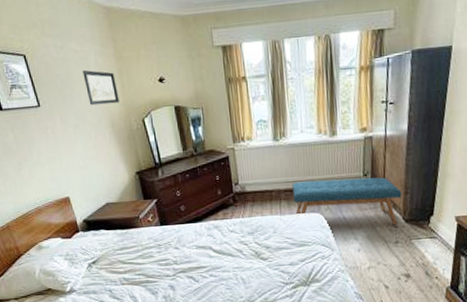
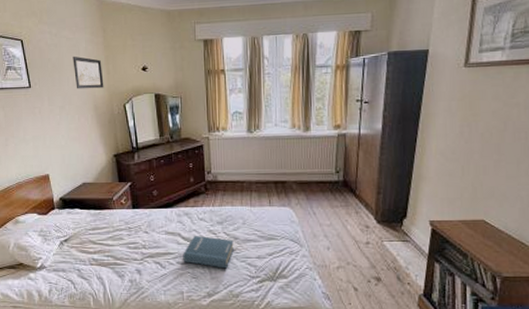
hardback book: none [215,247,266,278] -> present [183,235,234,269]
bench: present [292,177,402,226] -> none [263,174,375,226]

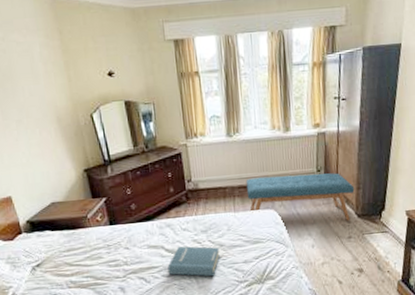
wall art: present [73,56,104,89] -> none [26,62,66,100]
bench: none [263,174,375,226] -> present [245,173,355,221]

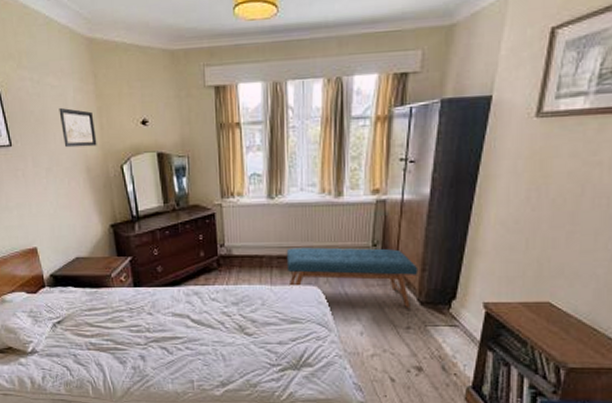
wall art: none [26,62,66,100] -> present [59,107,97,148]
hardback book: present [167,246,220,277] -> none [192,317,251,355]

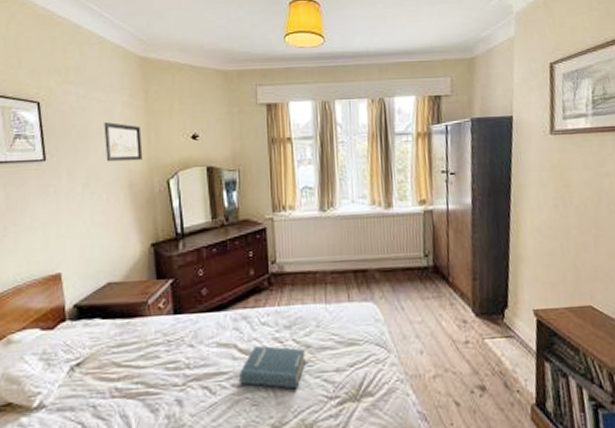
hardback book: none [192,317,251,355] -> present [239,345,306,389]
bench: present [286,247,419,308] -> none [340,258,470,321]

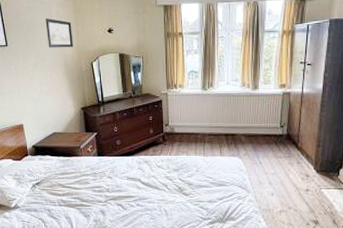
hardback book: present [239,345,306,389] -> none [142,180,188,211]

